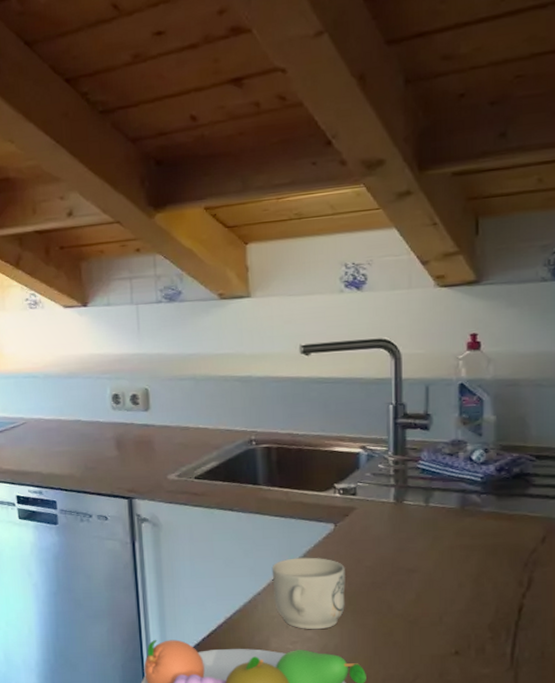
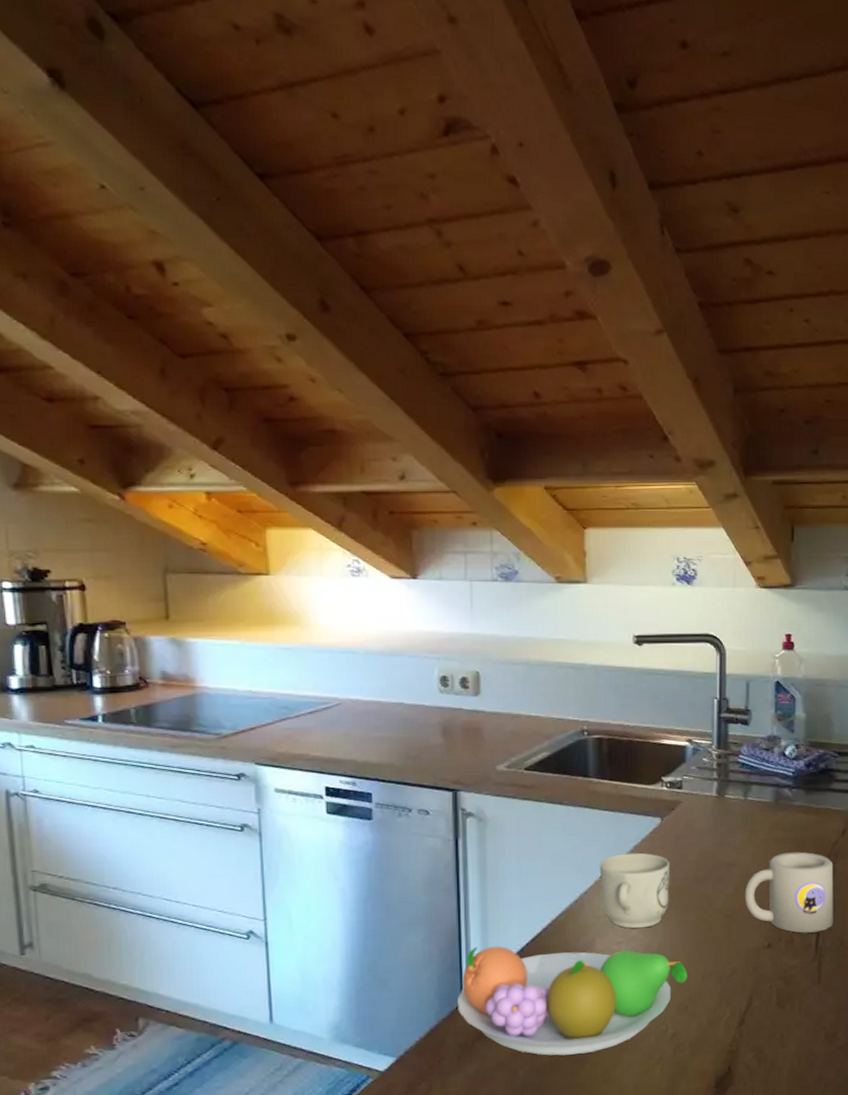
mug: none [428,559,532,642] -> present [744,852,834,933]

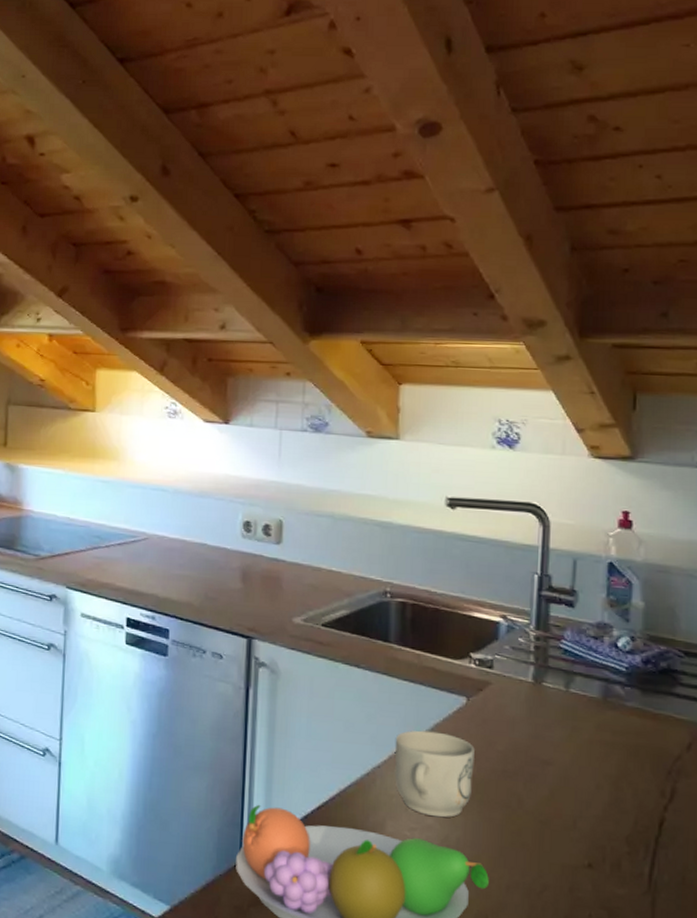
mug: present [744,852,834,933] -> none [561,759,675,861]

